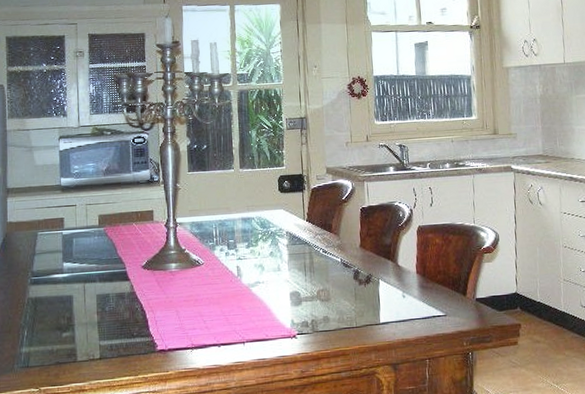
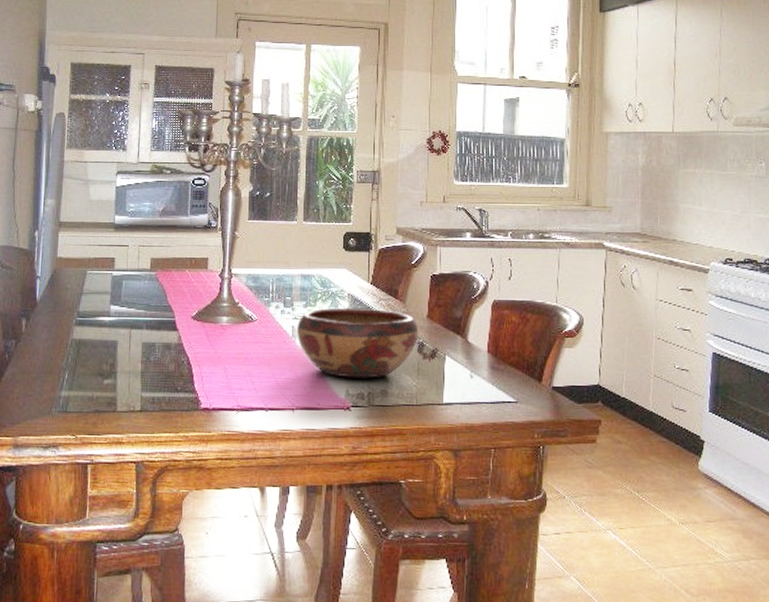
decorative bowl: none [241,243,354,309] -> present [297,307,419,378]

